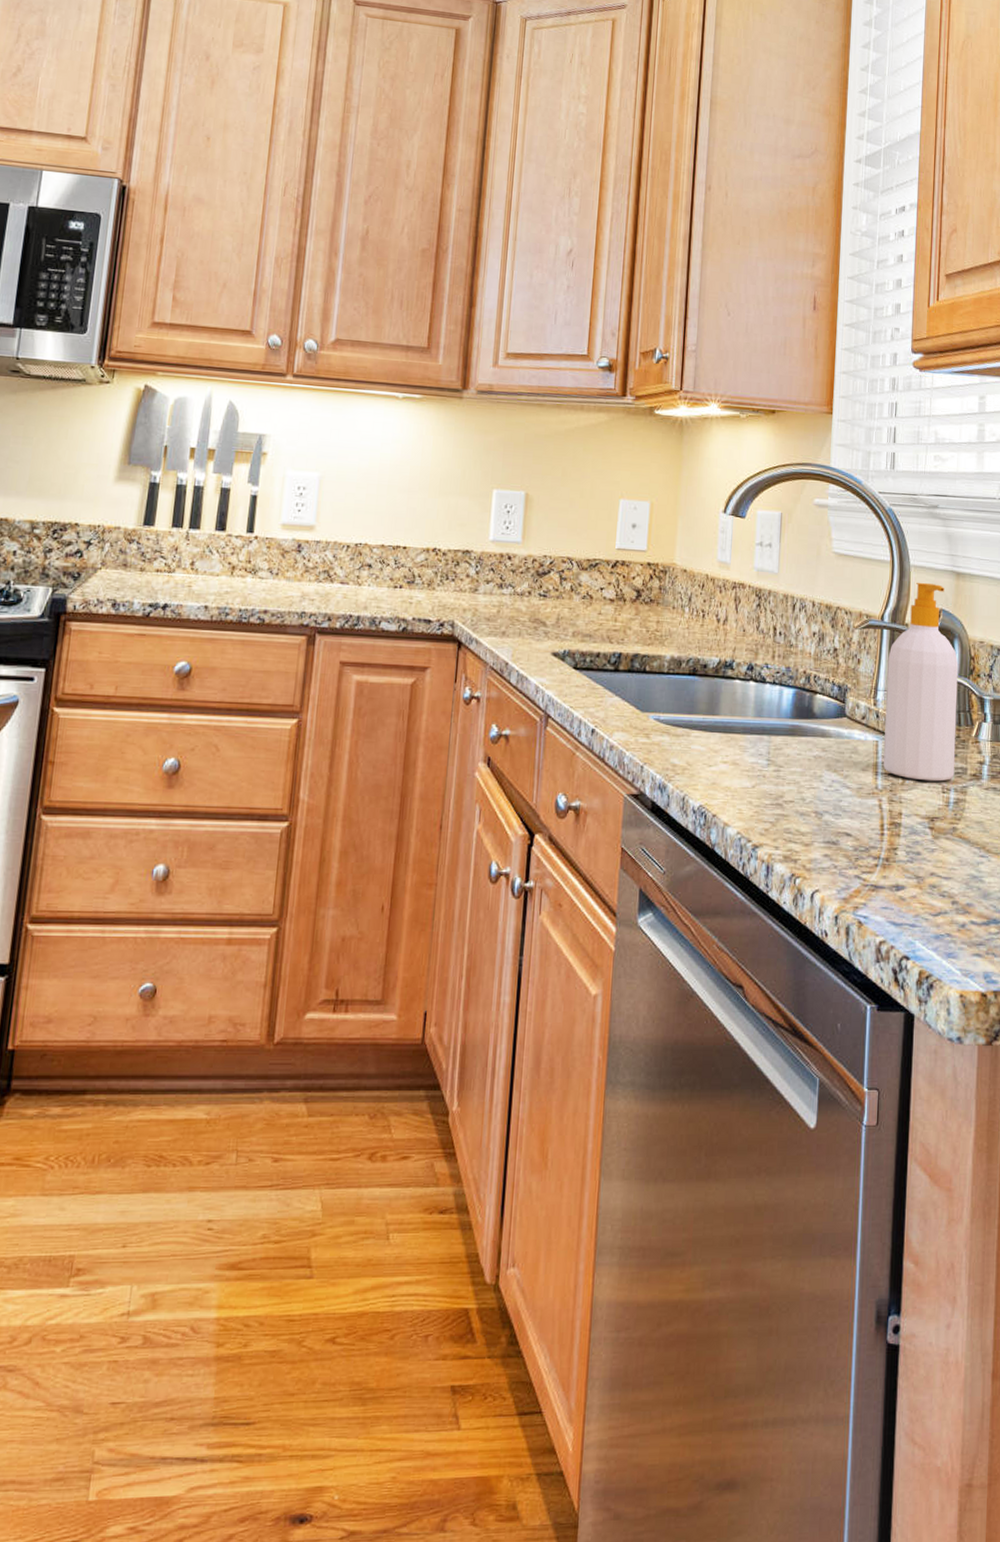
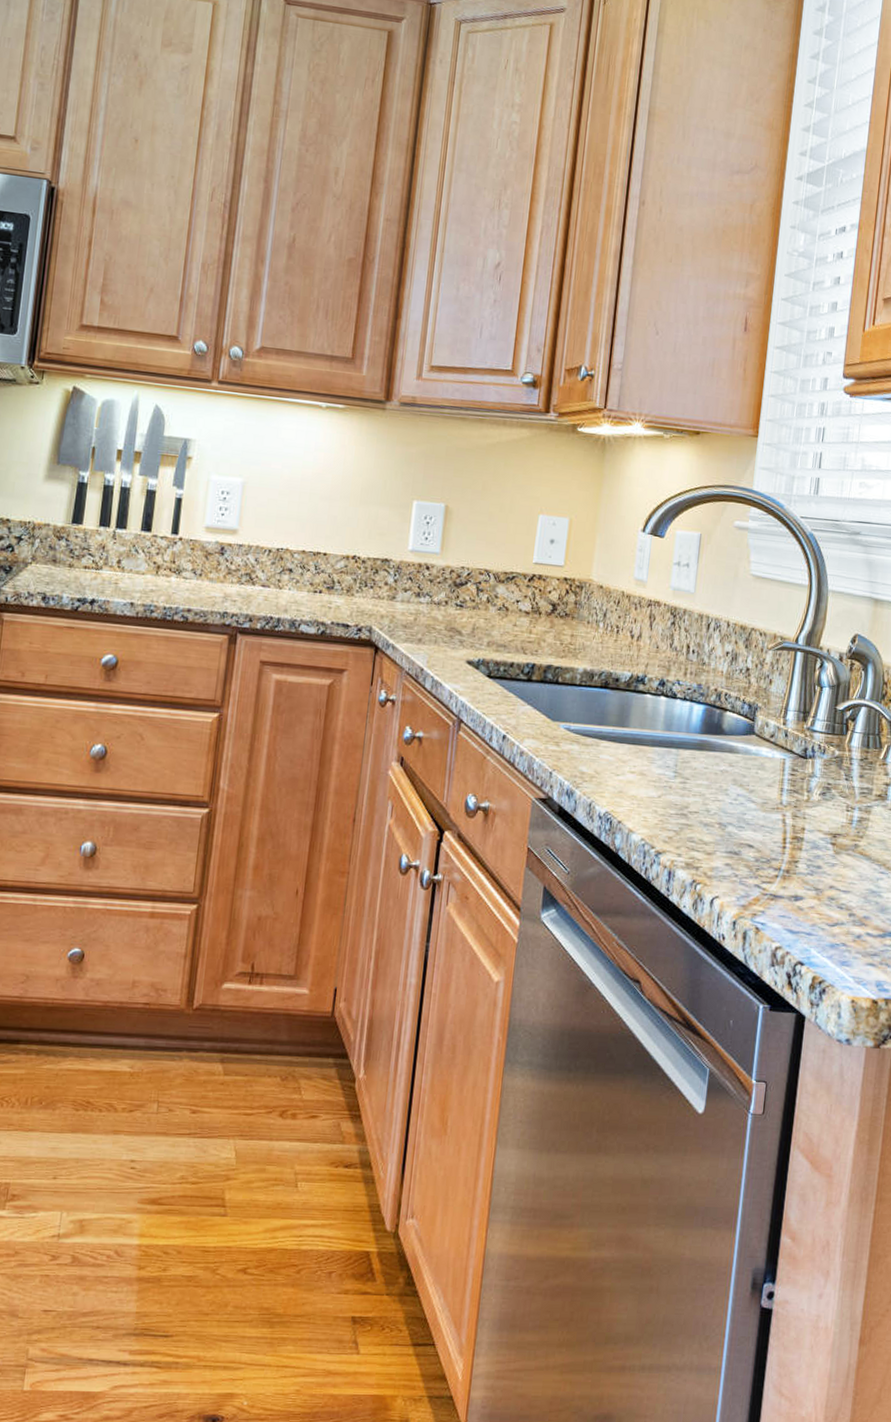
soap bottle: present [883,582,959,782] -> none [789,607,871,801]

